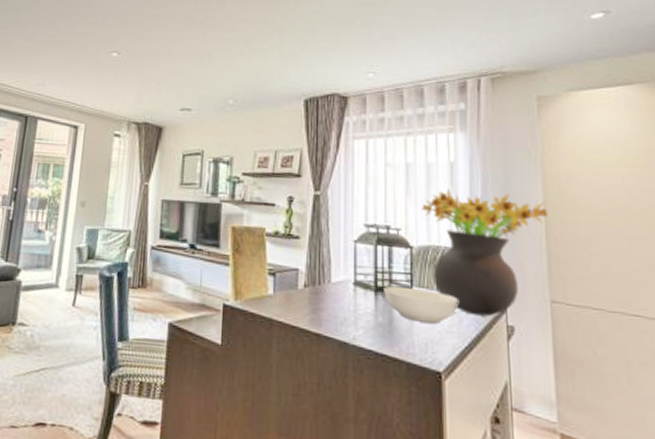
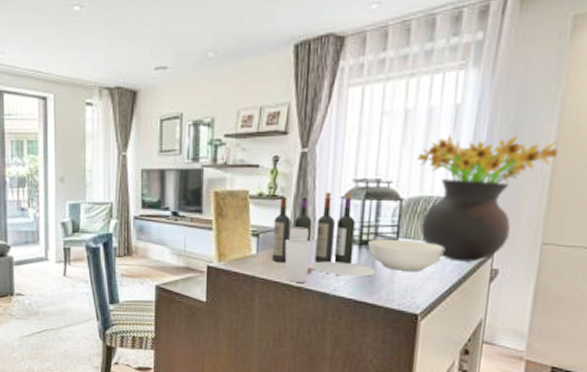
wine bottle: none [289,235,394,326] -> present [271,192,376,277]
cup: none [301,280,329,330] -> present [284,238,313,284]

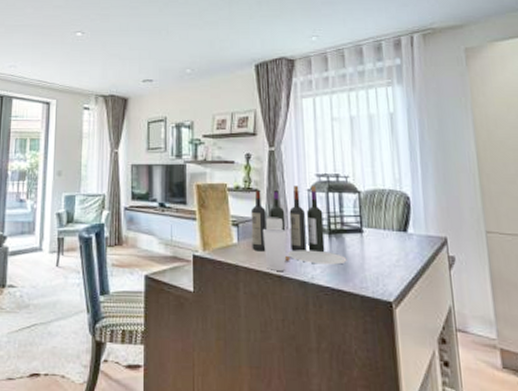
bowl: present [368,238,444,271] -> none [336,228,404,259]
flower arrangement: present [417,133,558,262] -> none [366,136,479,250]

